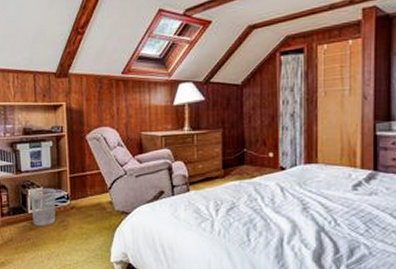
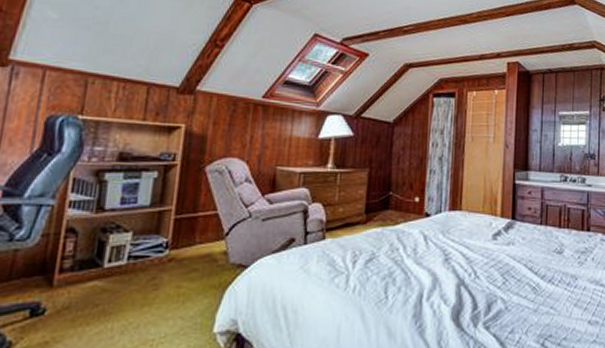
wastebasket: present [30,188,56,226] -> none [108,233,151,285]

